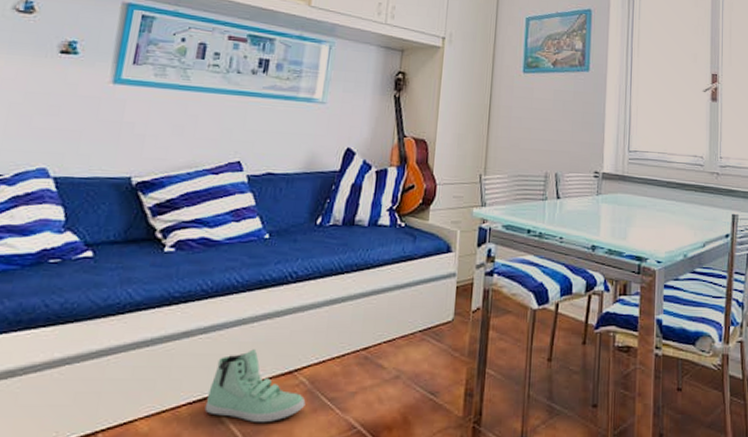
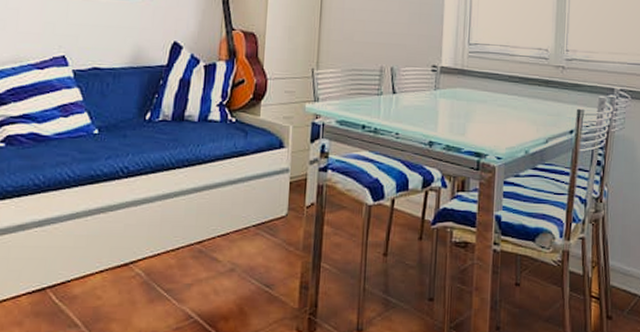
sneaker: present [204,349,306,422] -> none [44,242,143,311]

